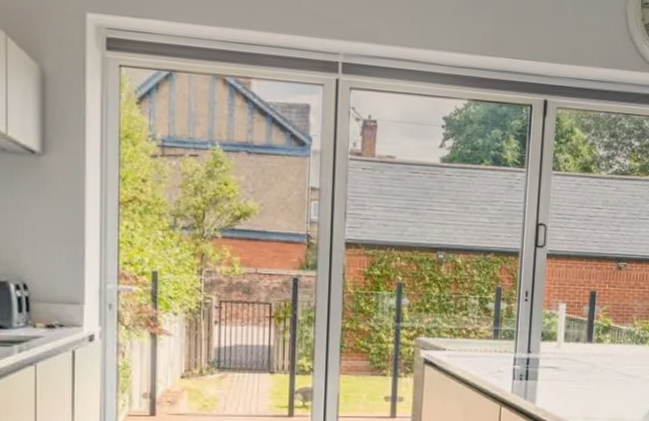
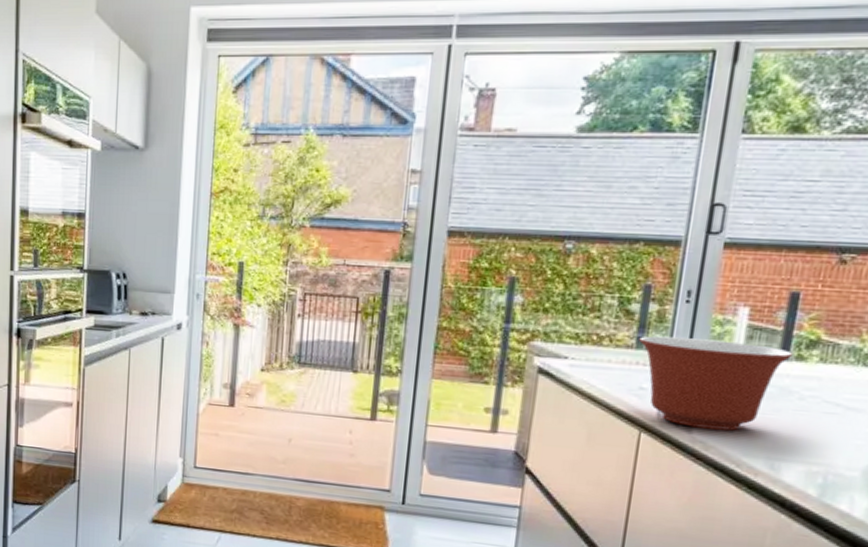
mixing bowl: none [495,328,595,399] -> present [639,336,794,431]

